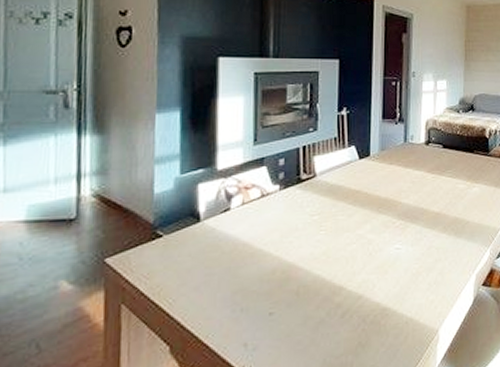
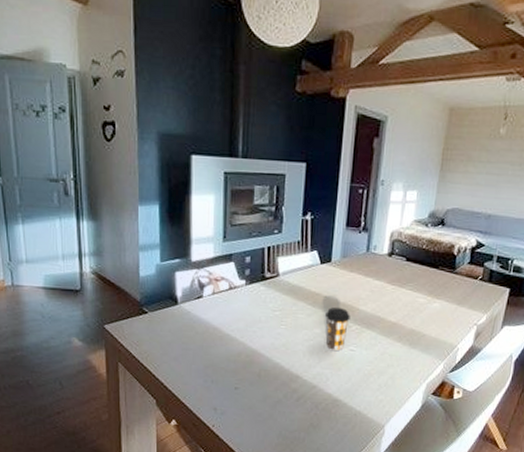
coffee cup: none [367,204,393,253] -> present [325,308,350,352]

